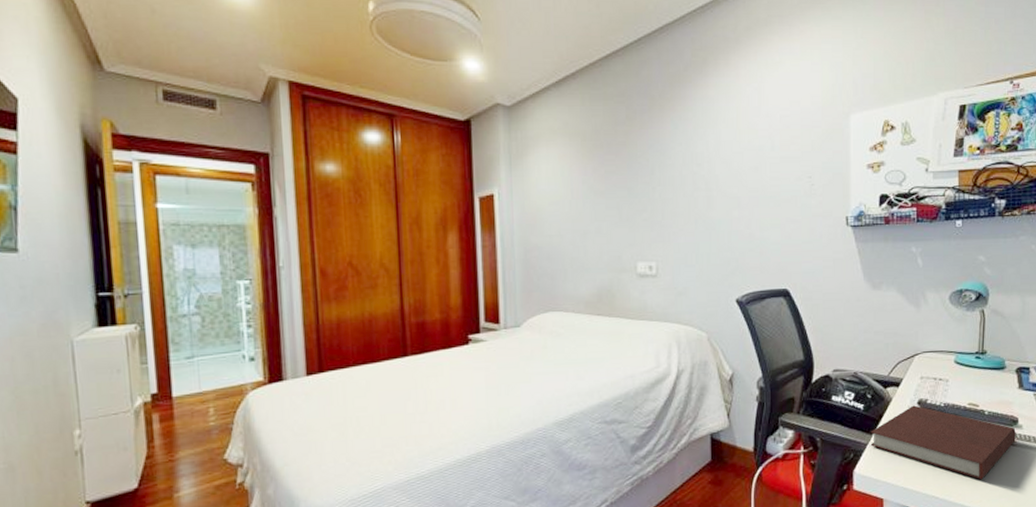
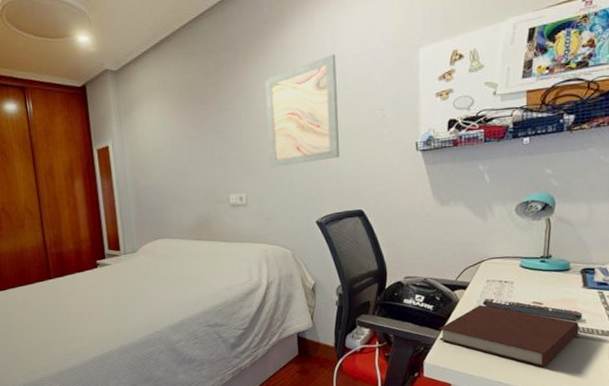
wall art: none [683,112,763,234] -> present [265,54,339,168]

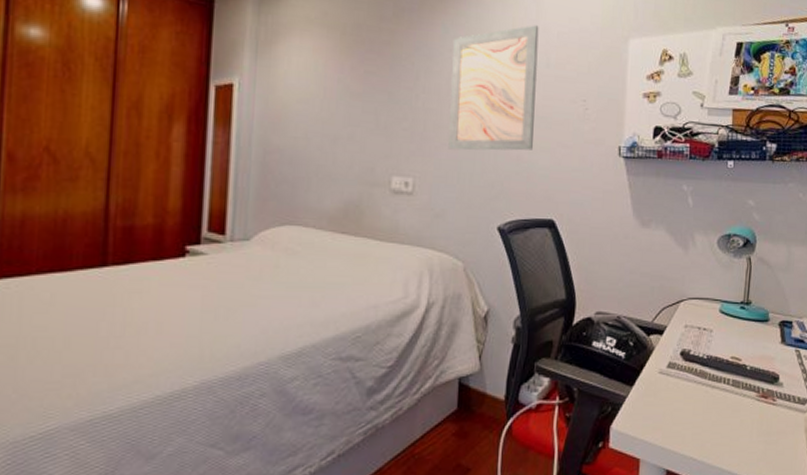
notebook: present [439,305,579,368] -> none [629,356,777,441]

